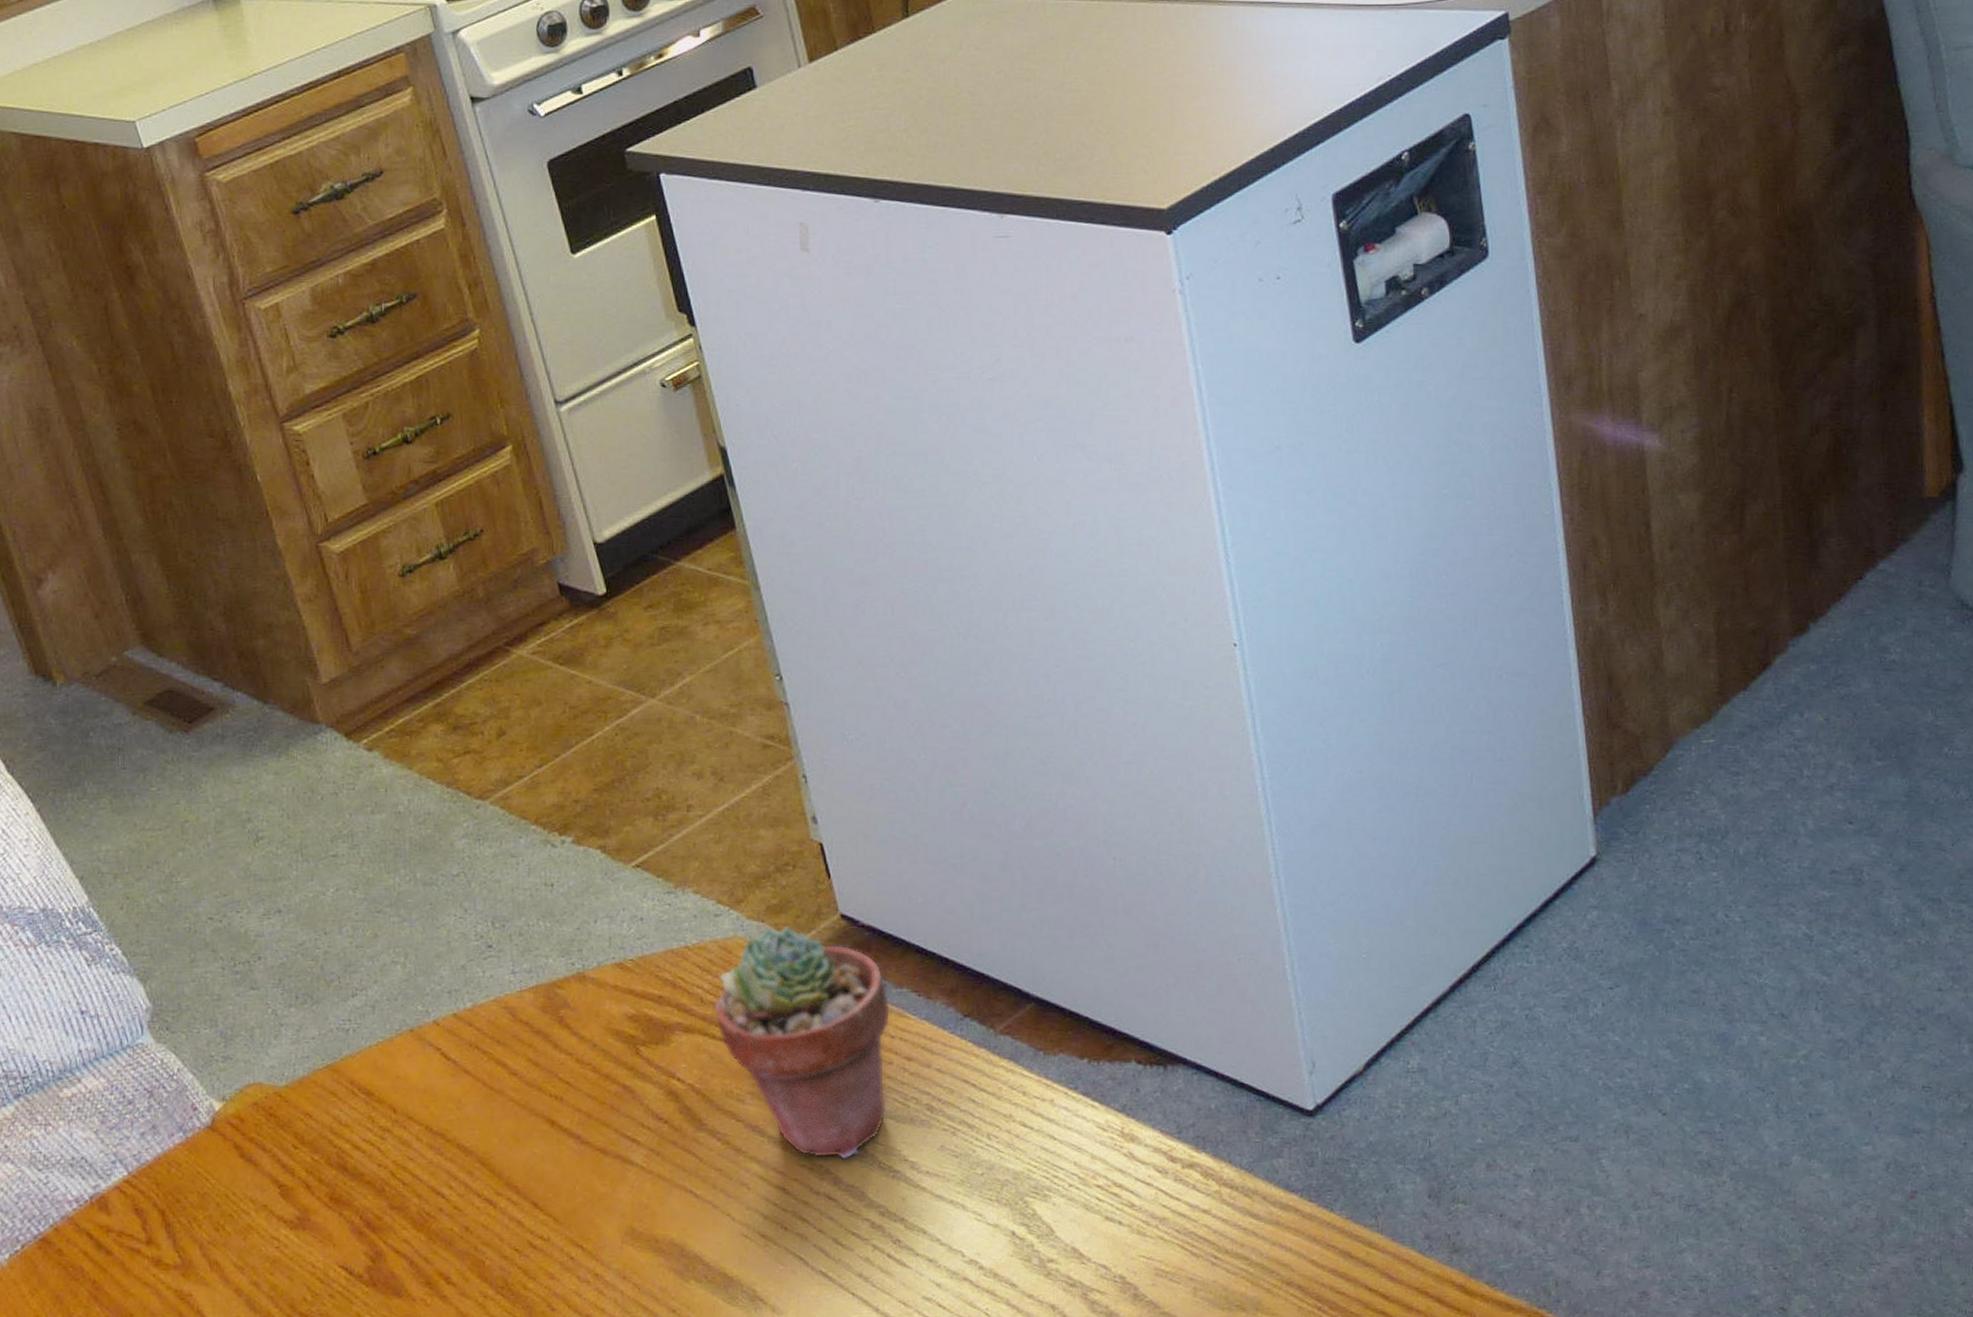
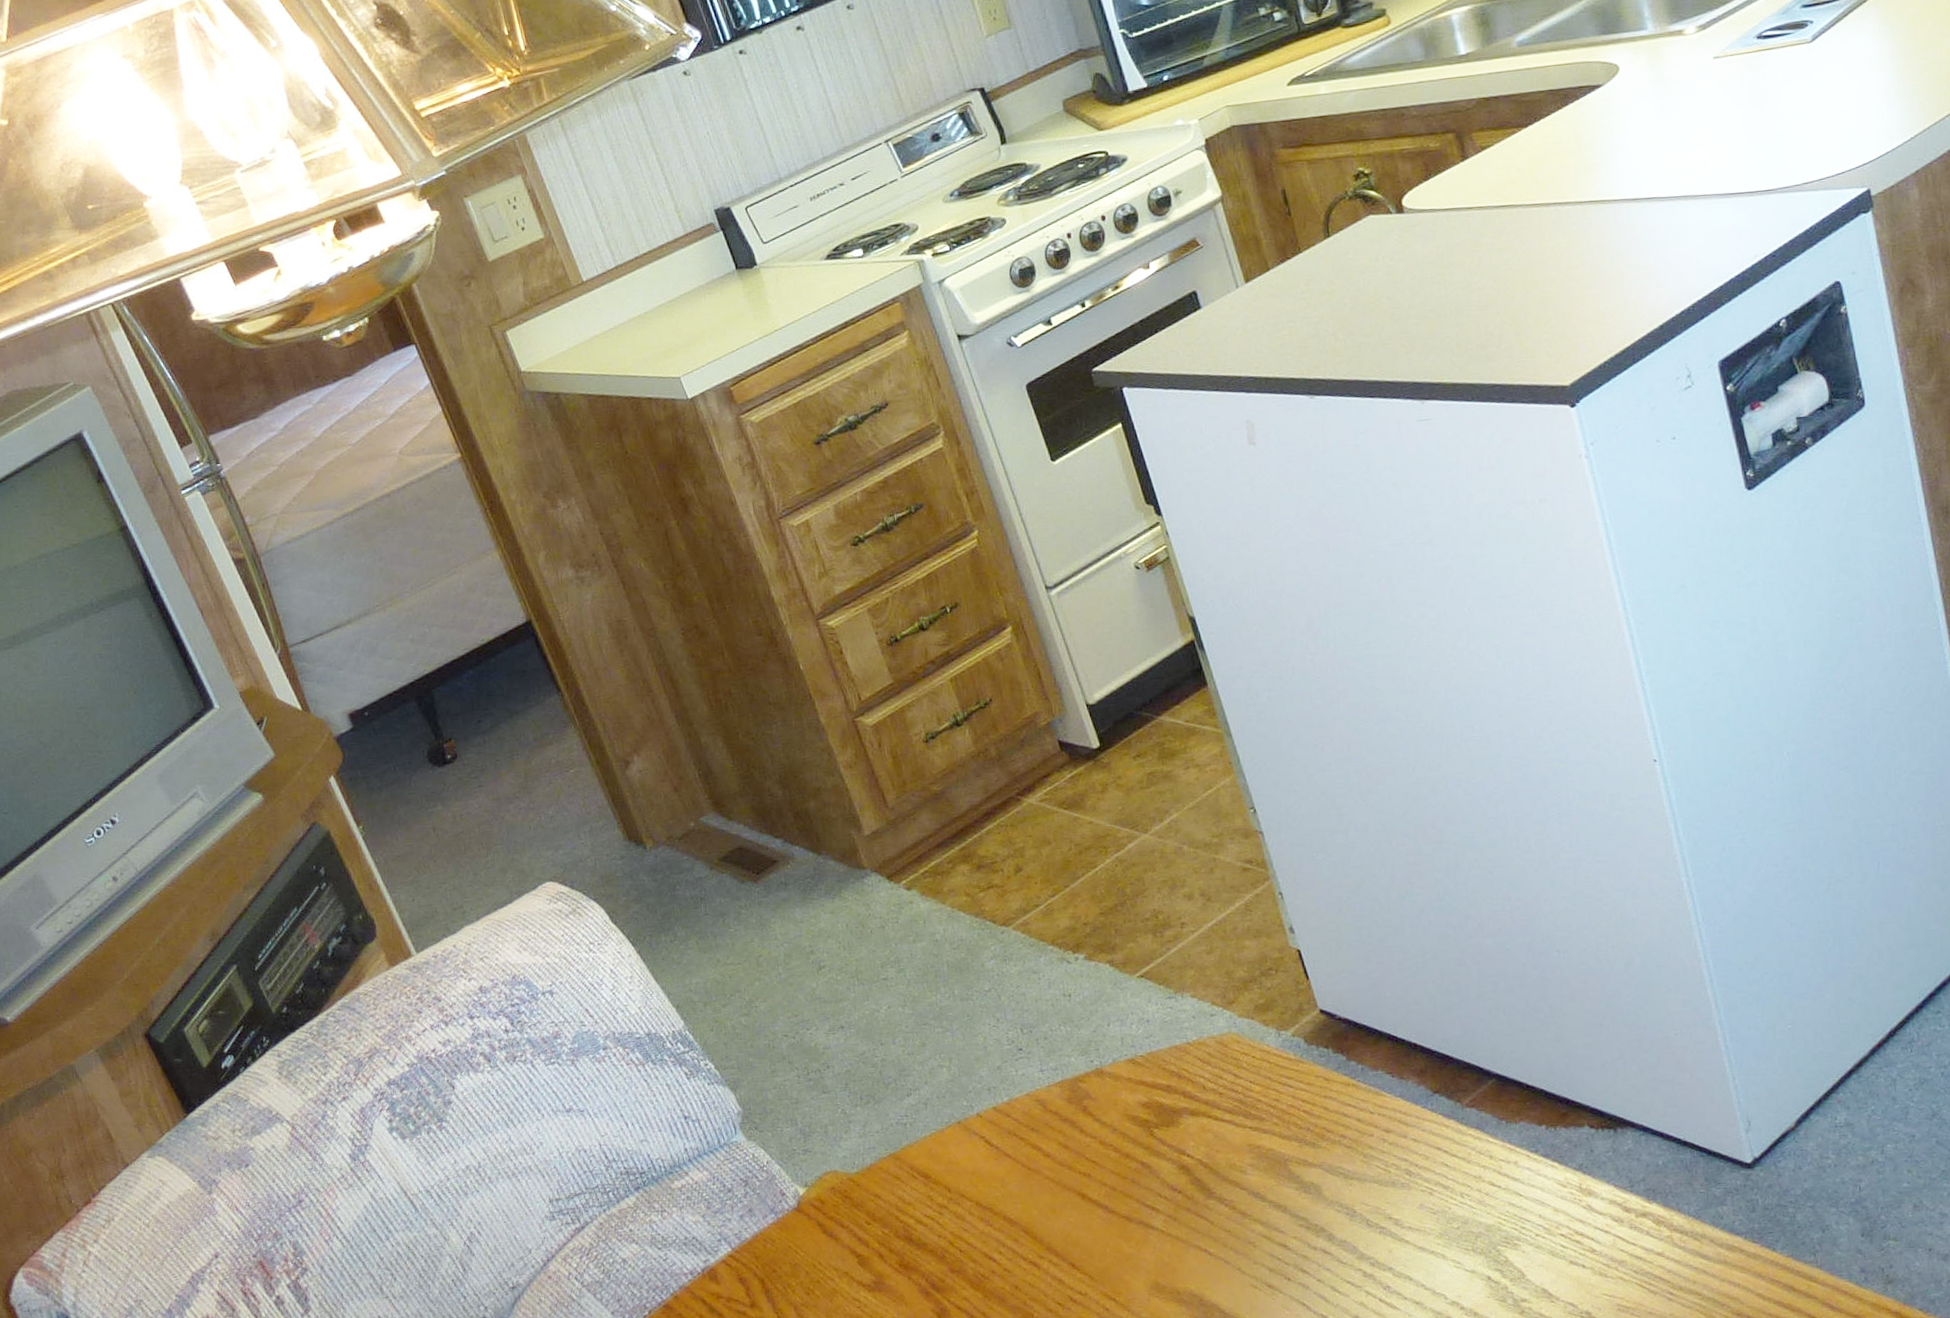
potted succulent: present [714,926,890,1160] -> none [1215,1022,1370,1219]

